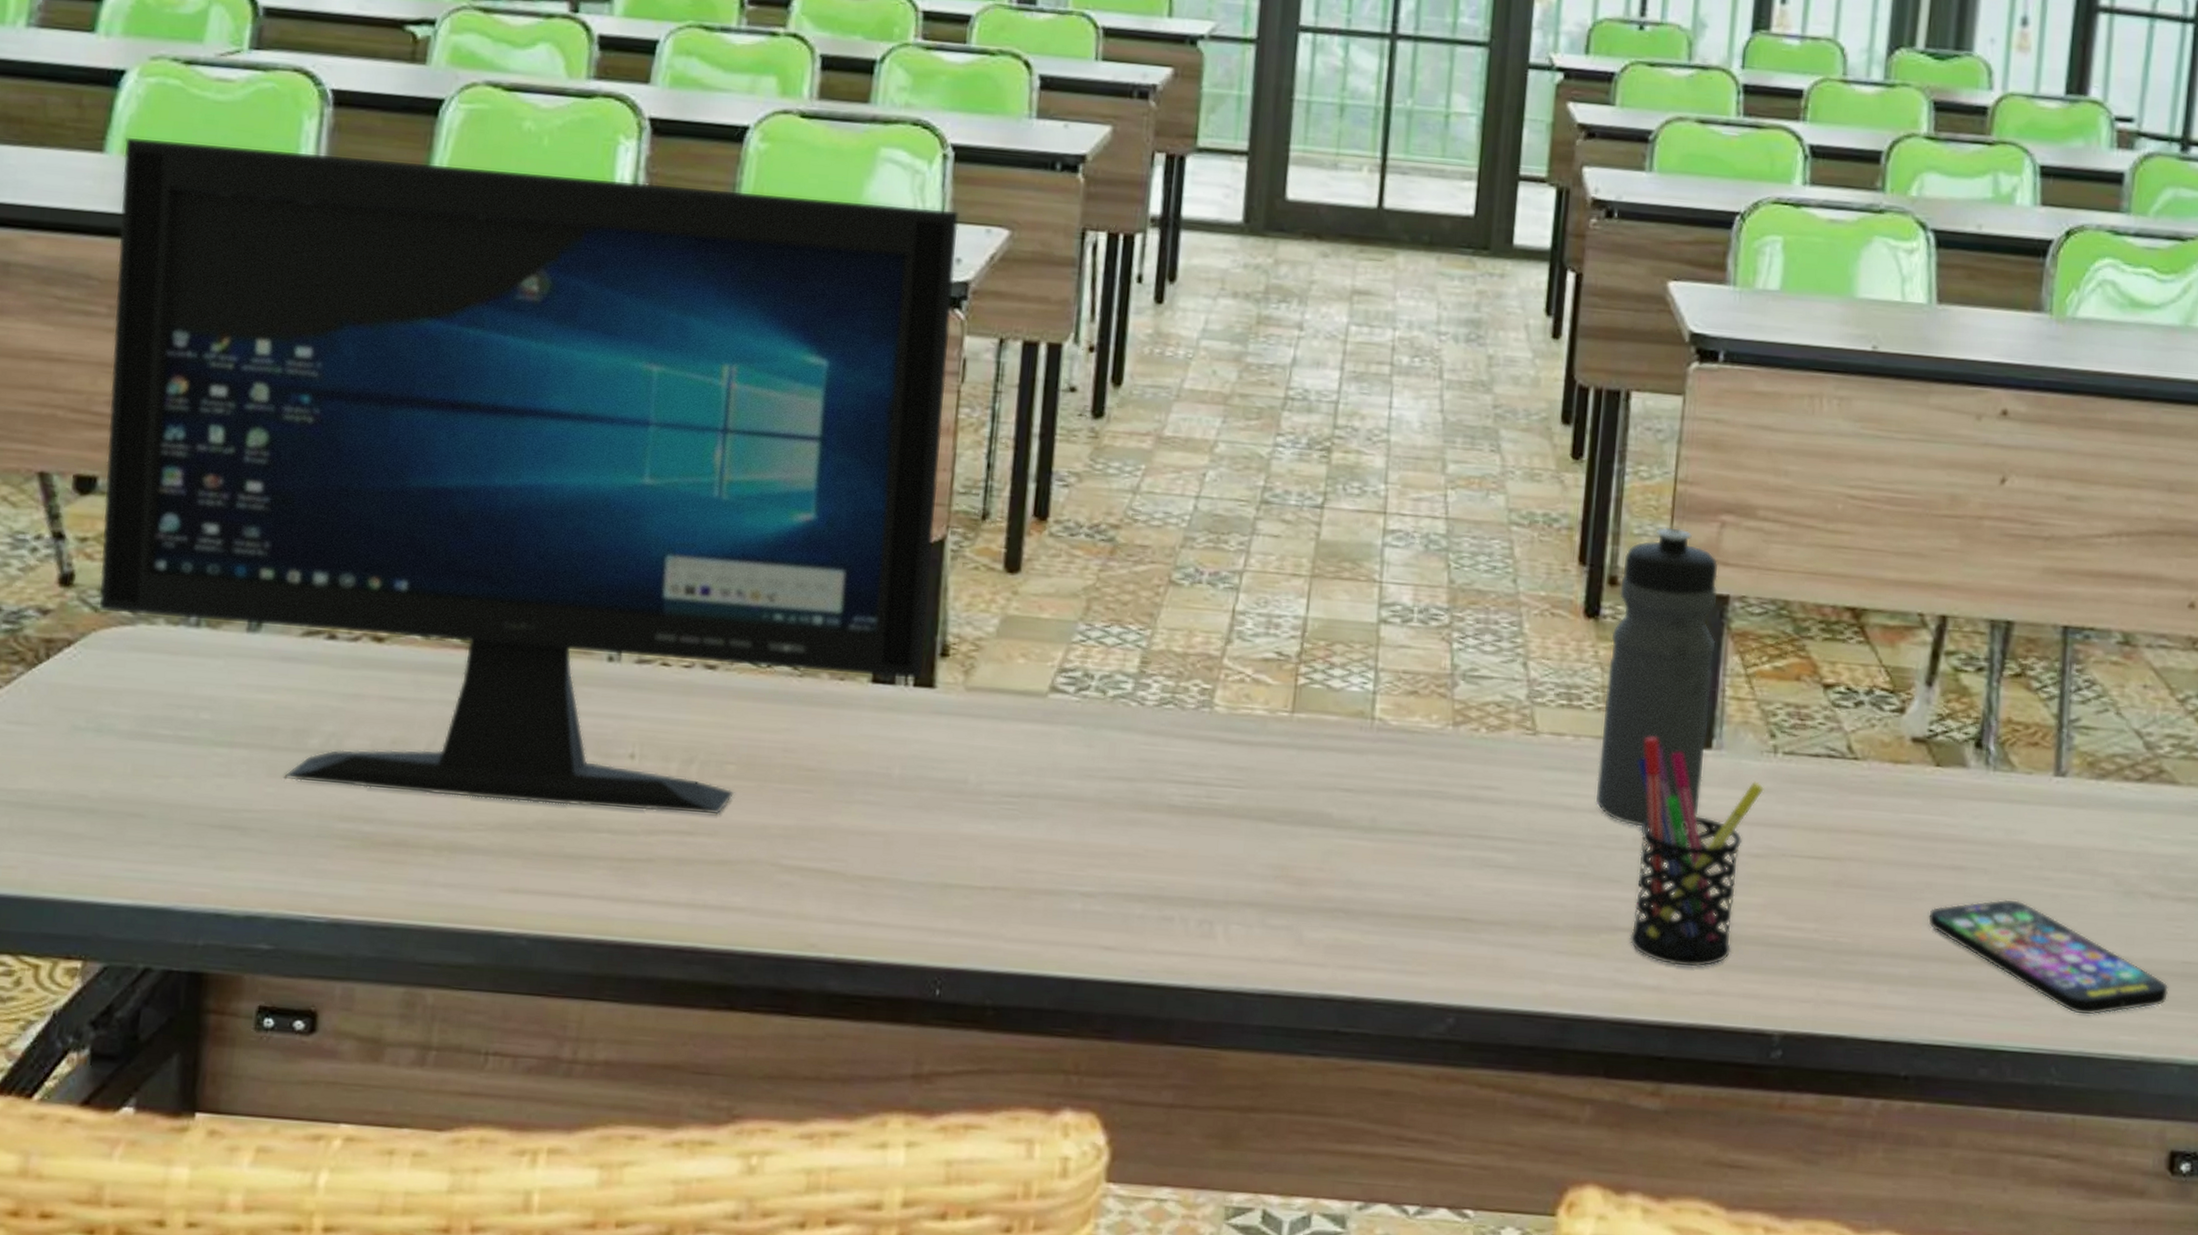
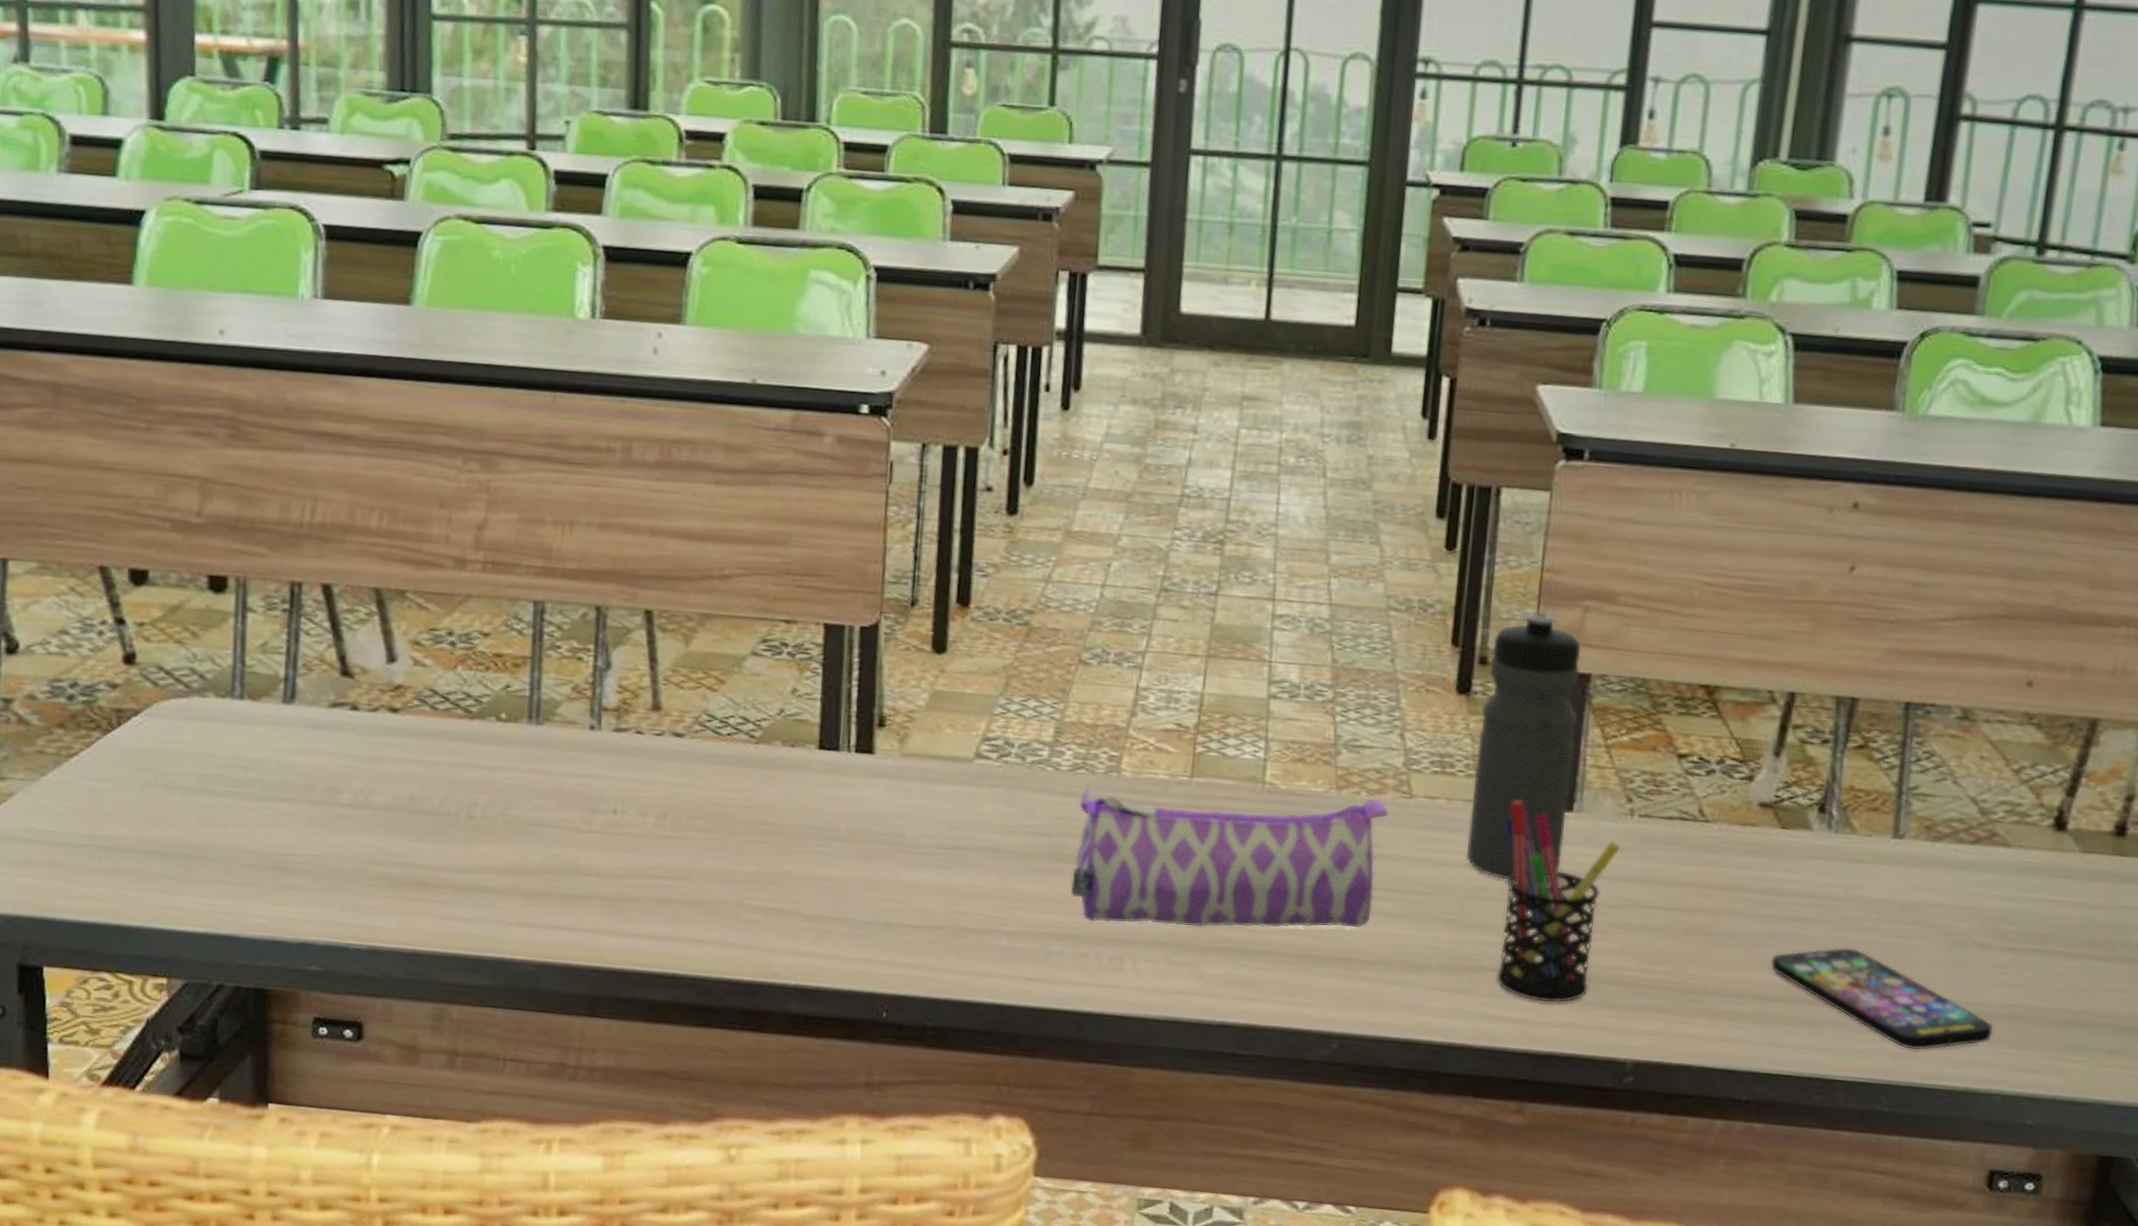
computer monitor: present [98,138,959,815] -> none [149,271,883,862]
pencil case: none [1154,726,1511,885] -> present [1070,788,1389,928]

